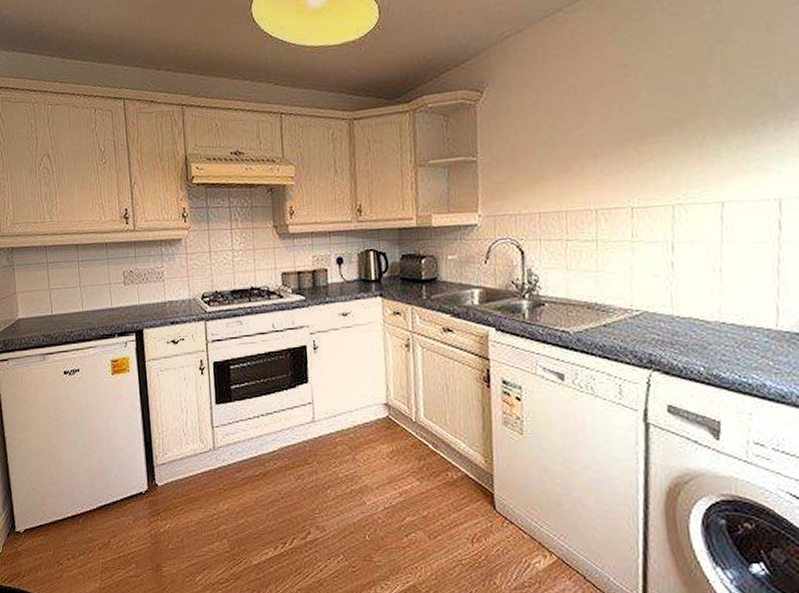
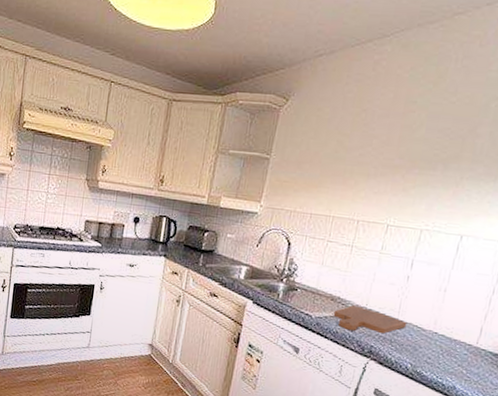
cutting board: none [594,309,686,341] -> present [333,305,407,335]

